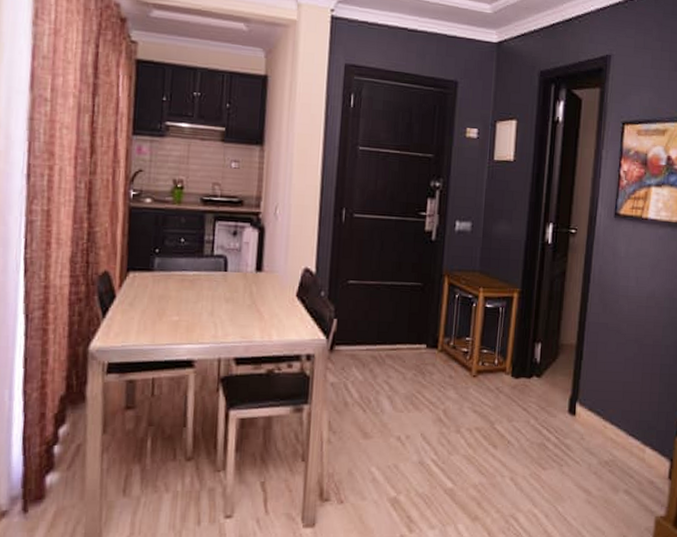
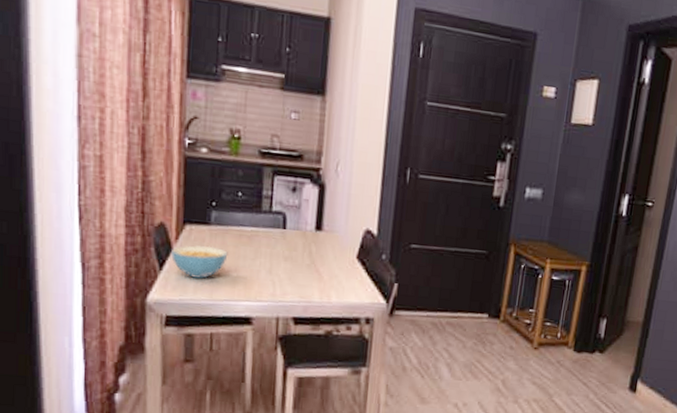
cereal bowl: none [114,291,171,324] -> present [171,245,228,279]

